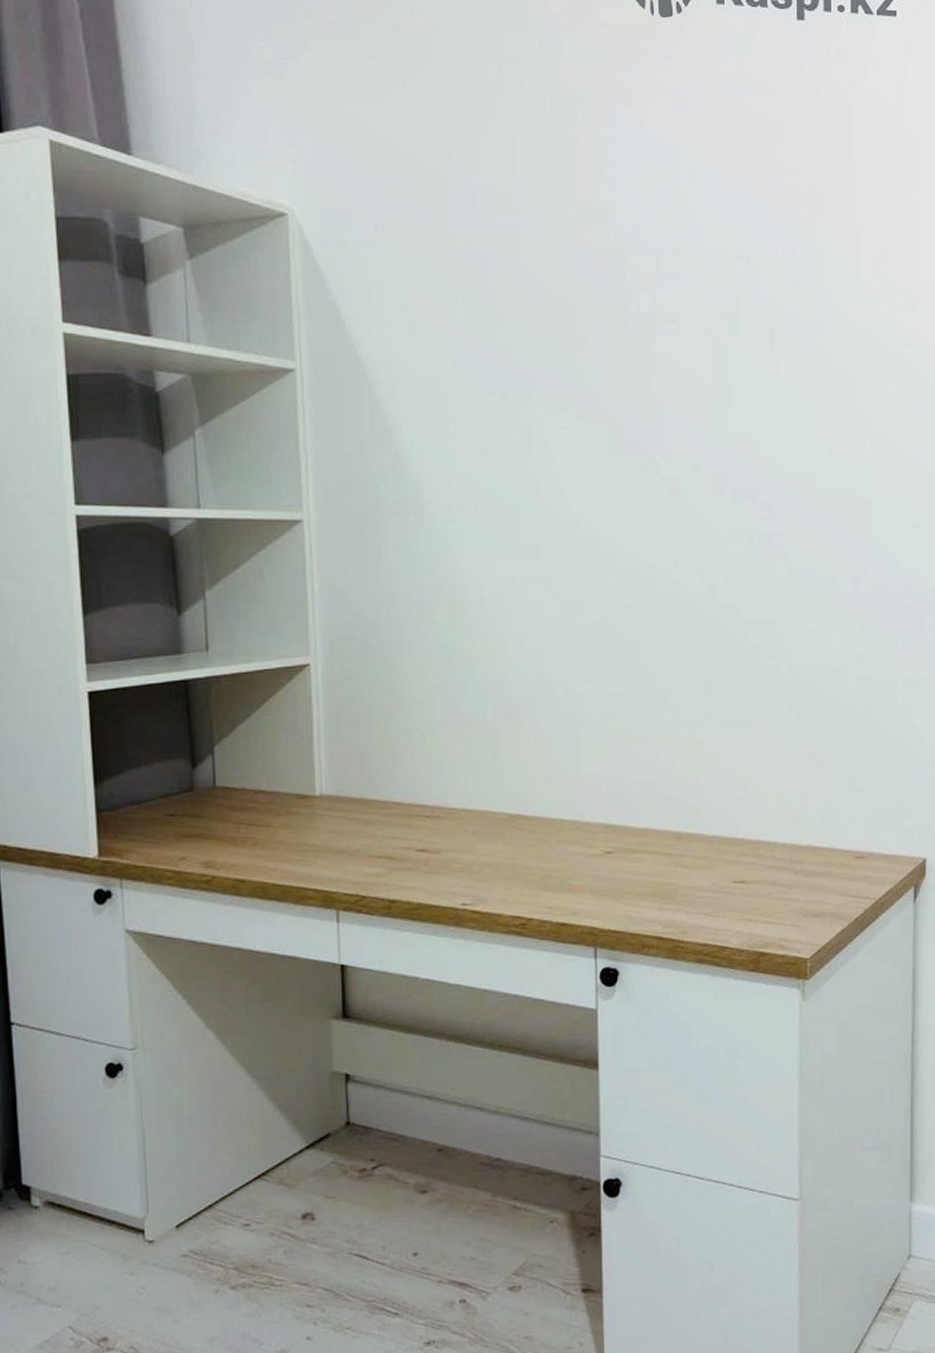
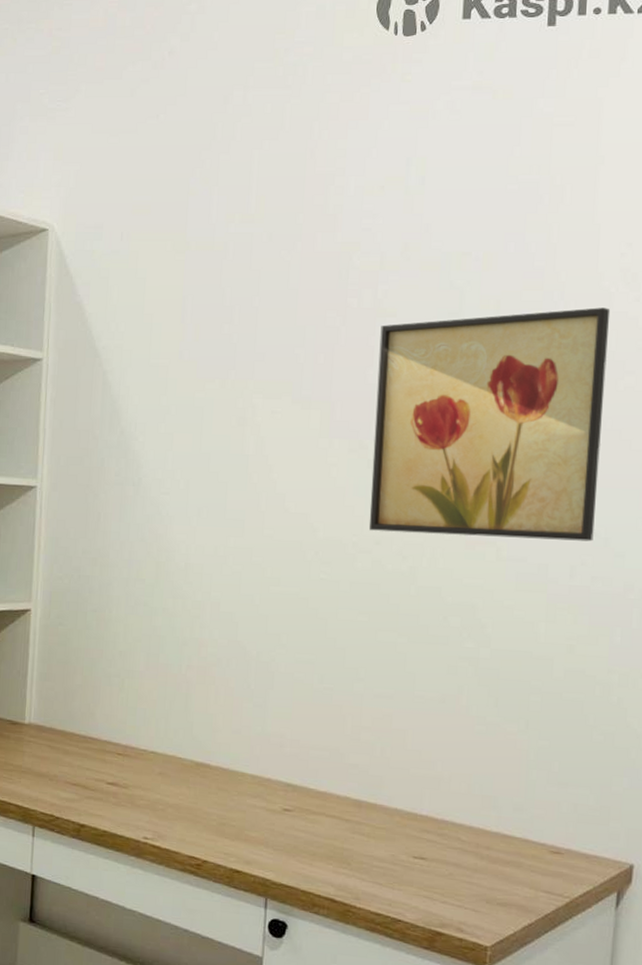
wall art: none [661,315,873,551] -> present [369,307,611,542]

